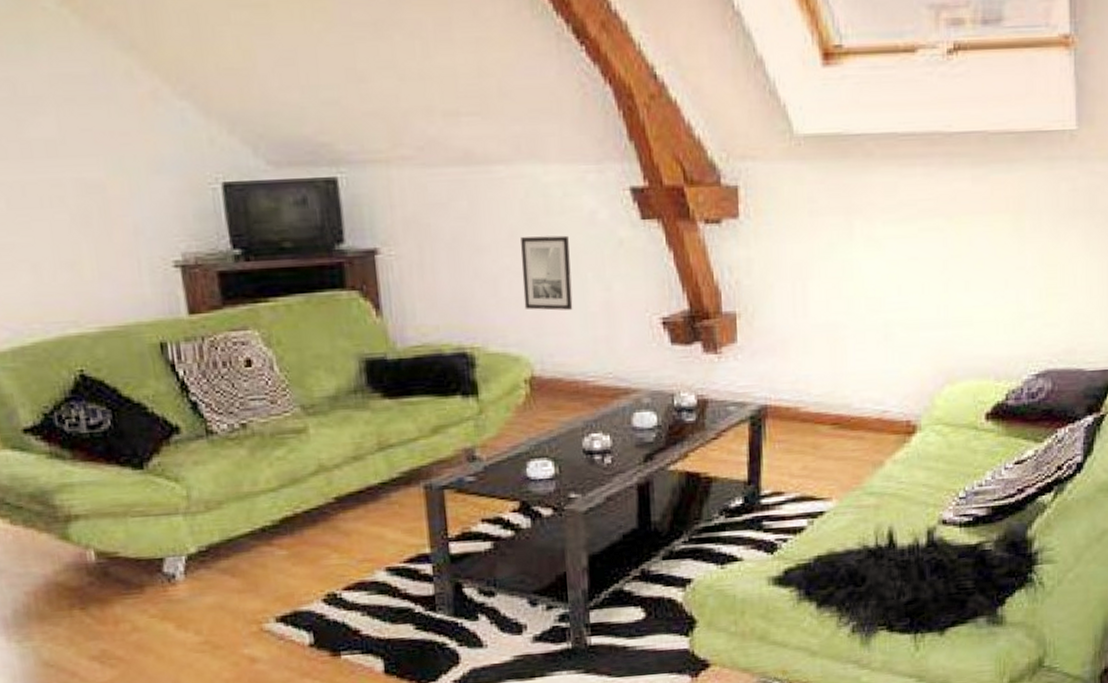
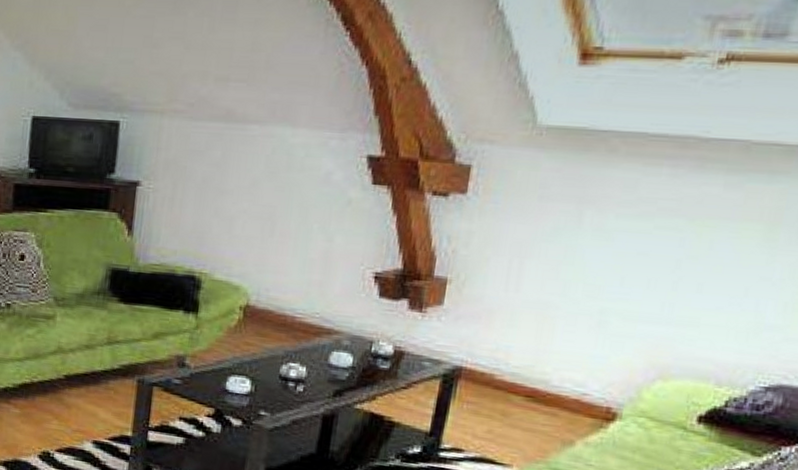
wall art: present [521,235,573,311] -> none [252,187,303,254]

